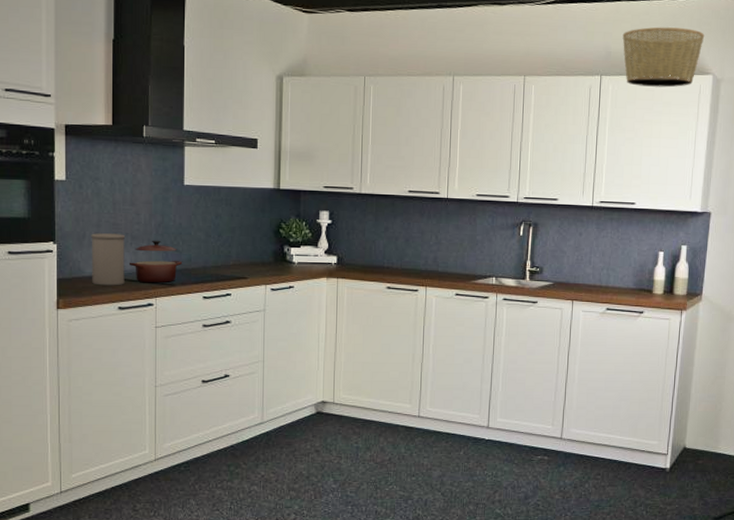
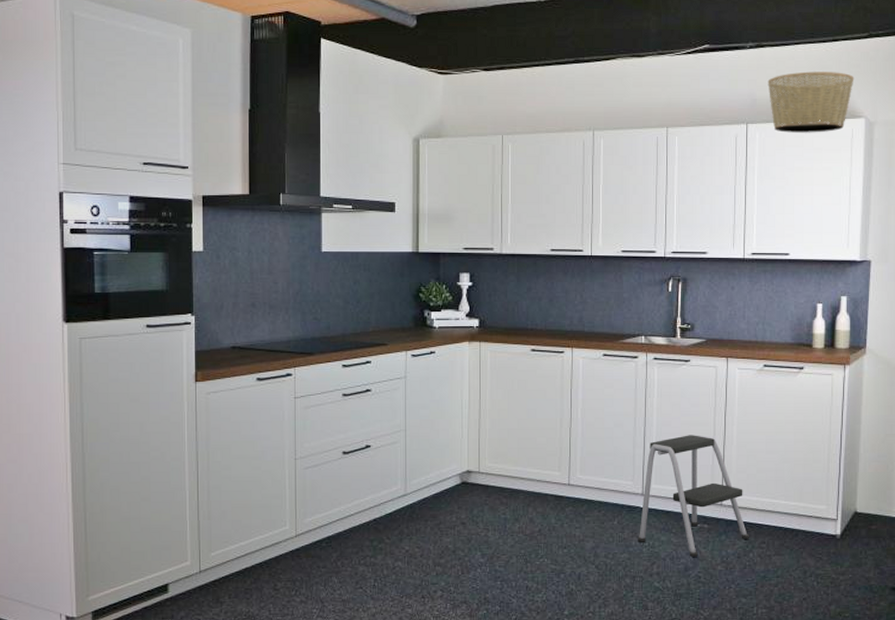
canister: present [91,233,125,286] -> none [229,303,263,357]
saucepan: present [128,240,183,284] -> none [267,308,321,353]
step stool: none [482,372,586,486] -> present [638,435,749,557]

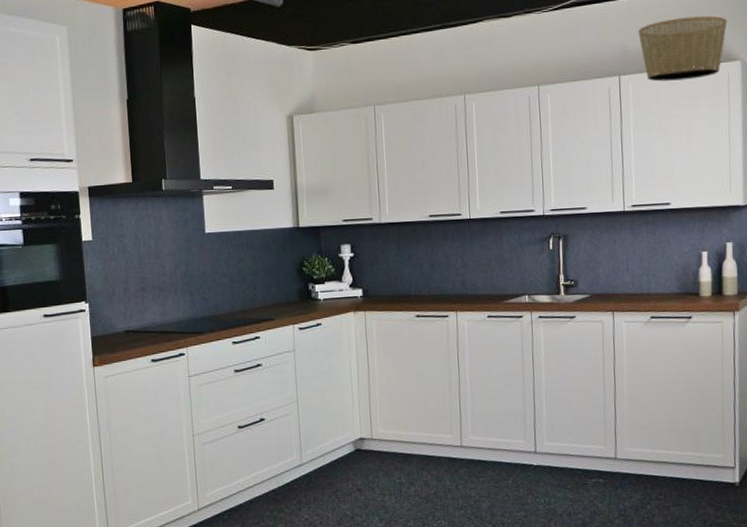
step stool: present [638,435,749,557] -> none [533,390,646,512]

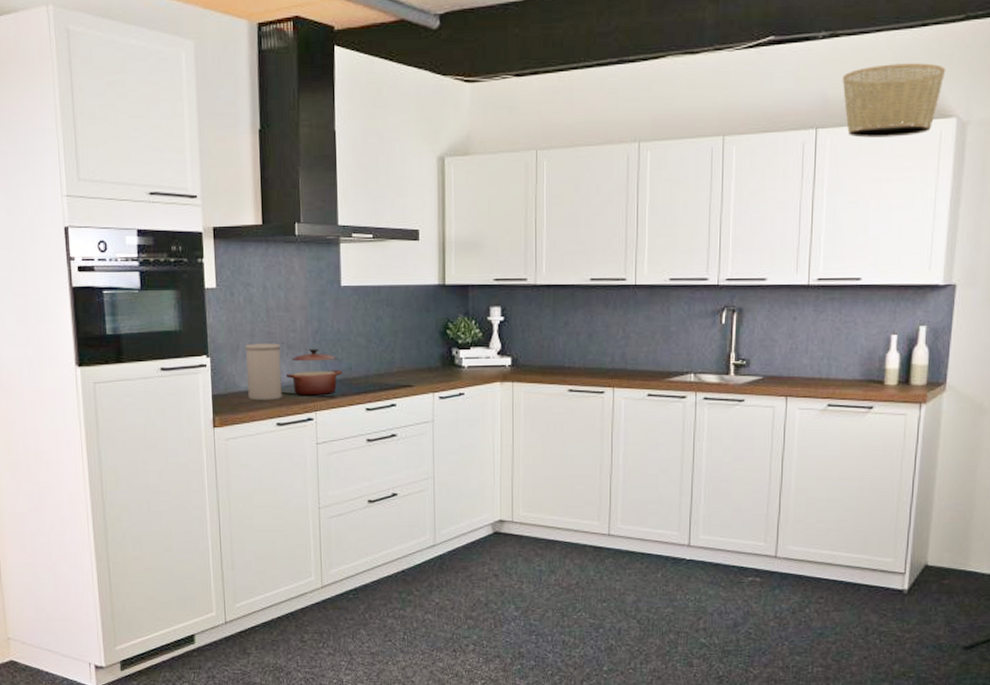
canister: none [120,287,156,340] -> present [245,343,282,401]
saucepan: none [158,290,210,334] -> present [285,348,343,396]

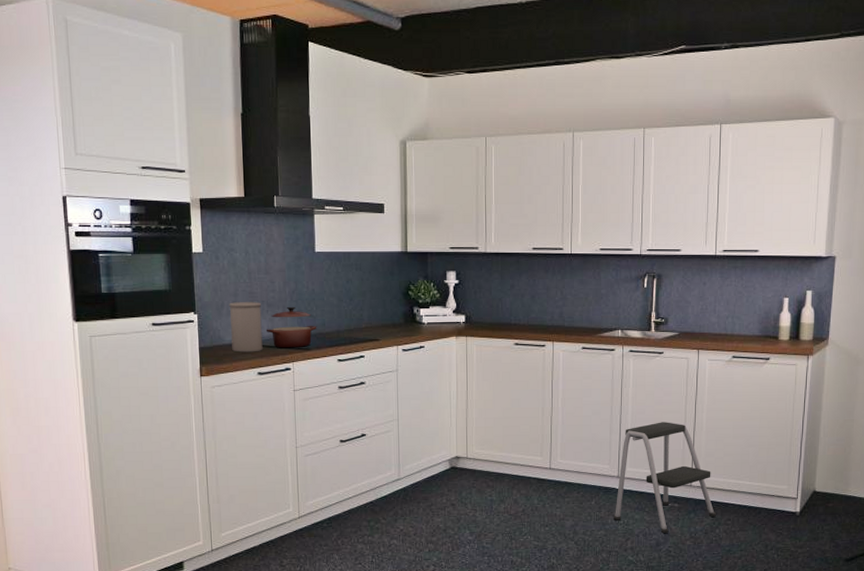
step stool: none [683,481,806,612] -> present [614,422,716,533]
basket: present [842,63,946,138] -> none [741,72,825,133]

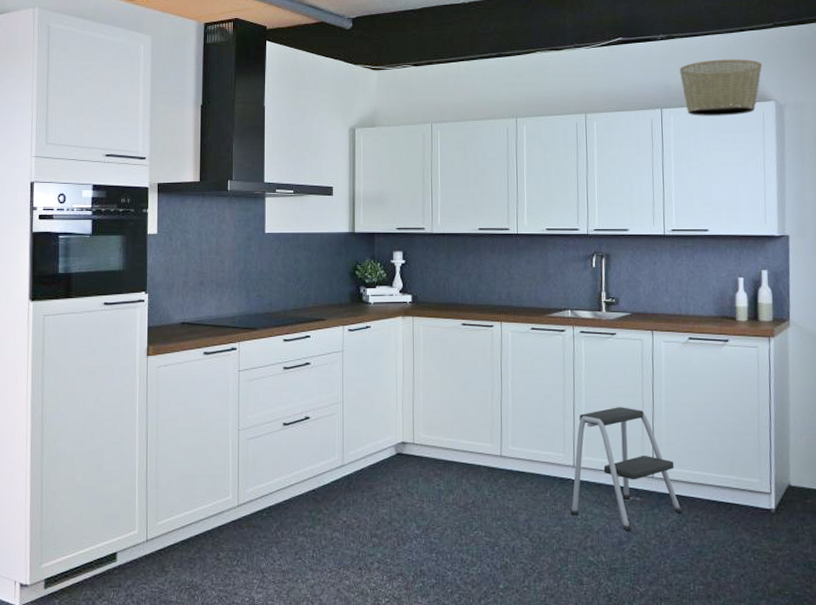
canister: present [229,302,263,353] -> none [179,282,210,332]
saucepan: present [266,306,317,349] -> none [213,286,264,328]
basket: none [741,72,825,133] -> present [679,59,763,116]

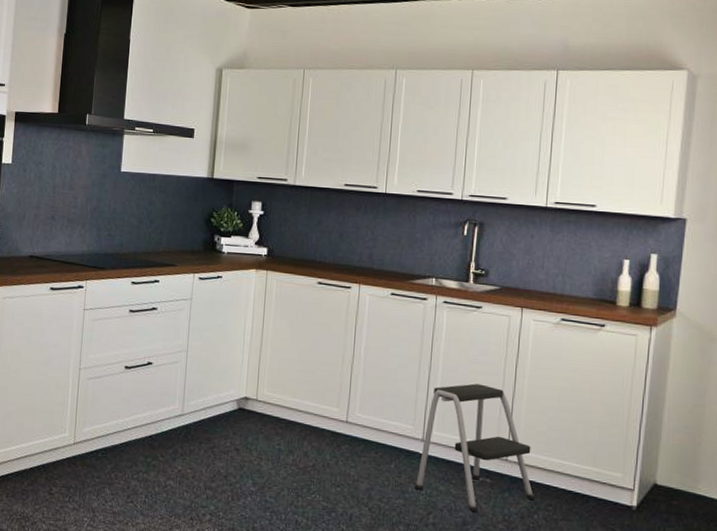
basket: present [679,59,763,116] -> none [582,20,678,83]

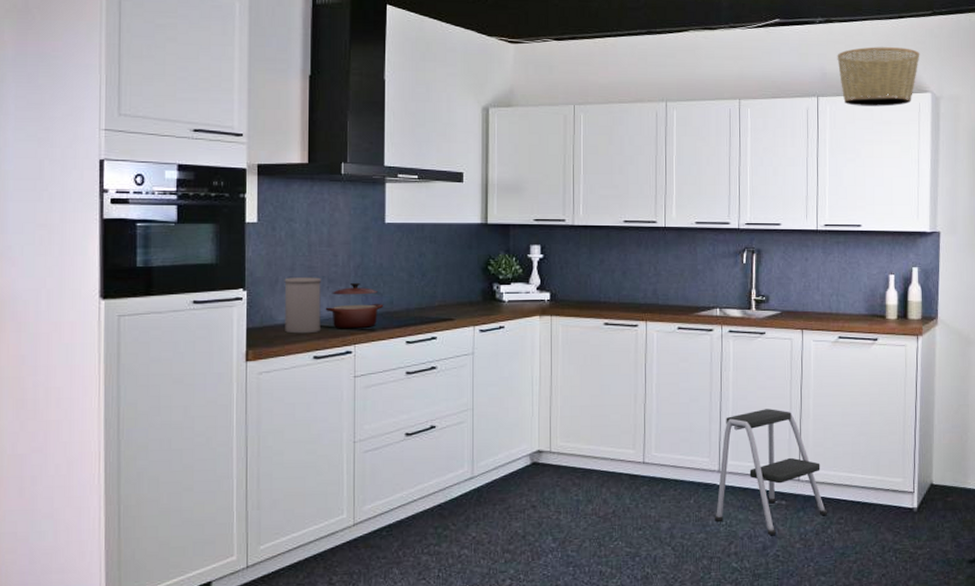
canister: none [28,215,62,267] -> present [284,277,321,334]
saucepan: none [63,223,115,267] -> present [325,282,384,329]
basket: none [582,20,678,83] -> present [837,47,920,107]

